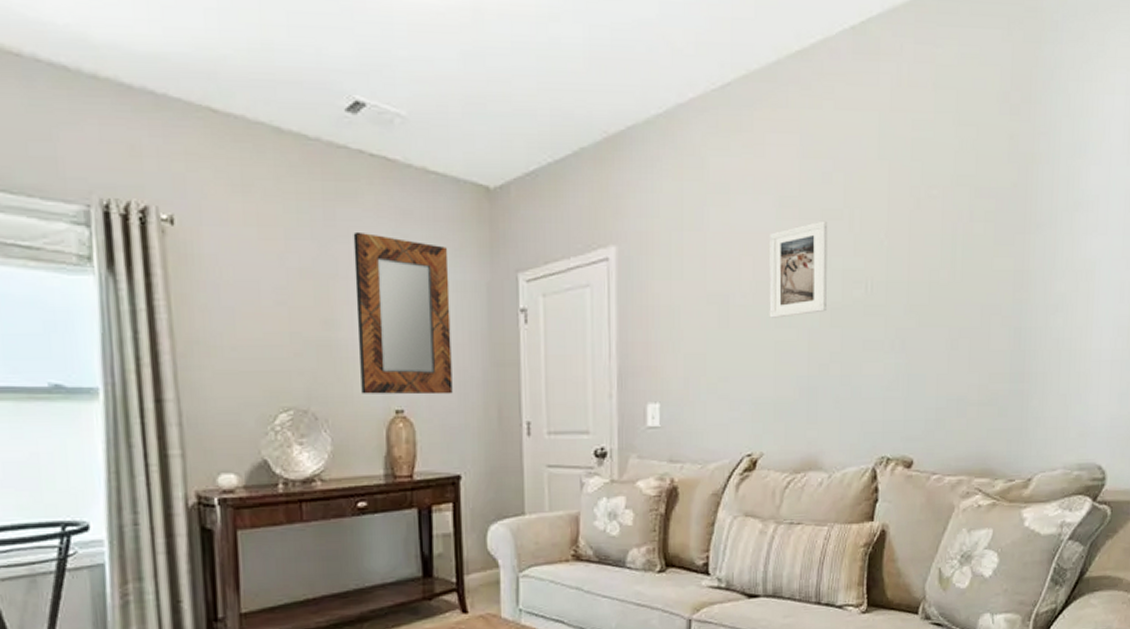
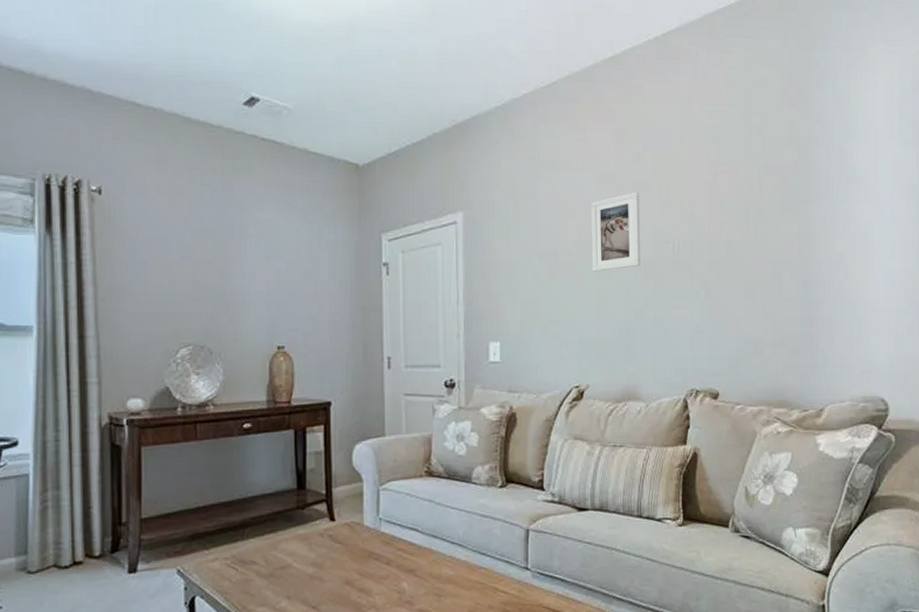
home mirror: present [353,231,453,395] -> none [246,200,326,334]

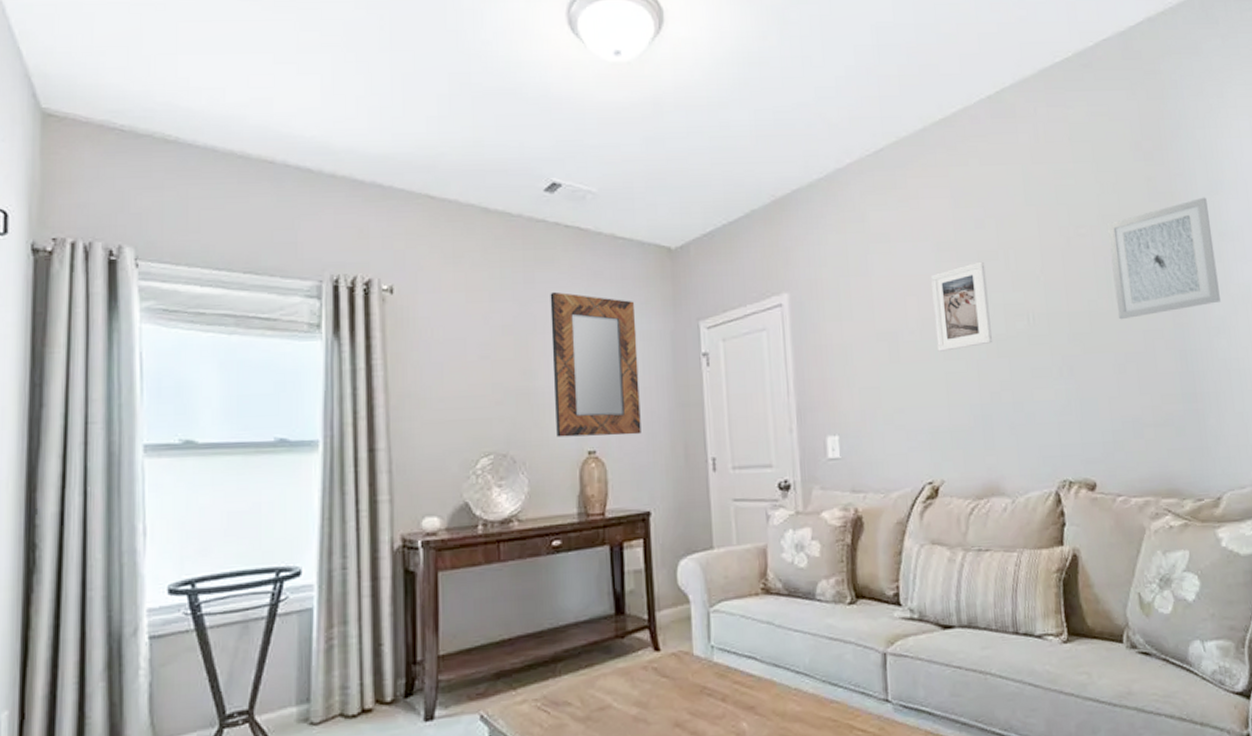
home mirror: none [246,200,326,334] -> present [550,291,641,437]
wall art: none [751,143,842,251] -> present [1107,197,1221,320]

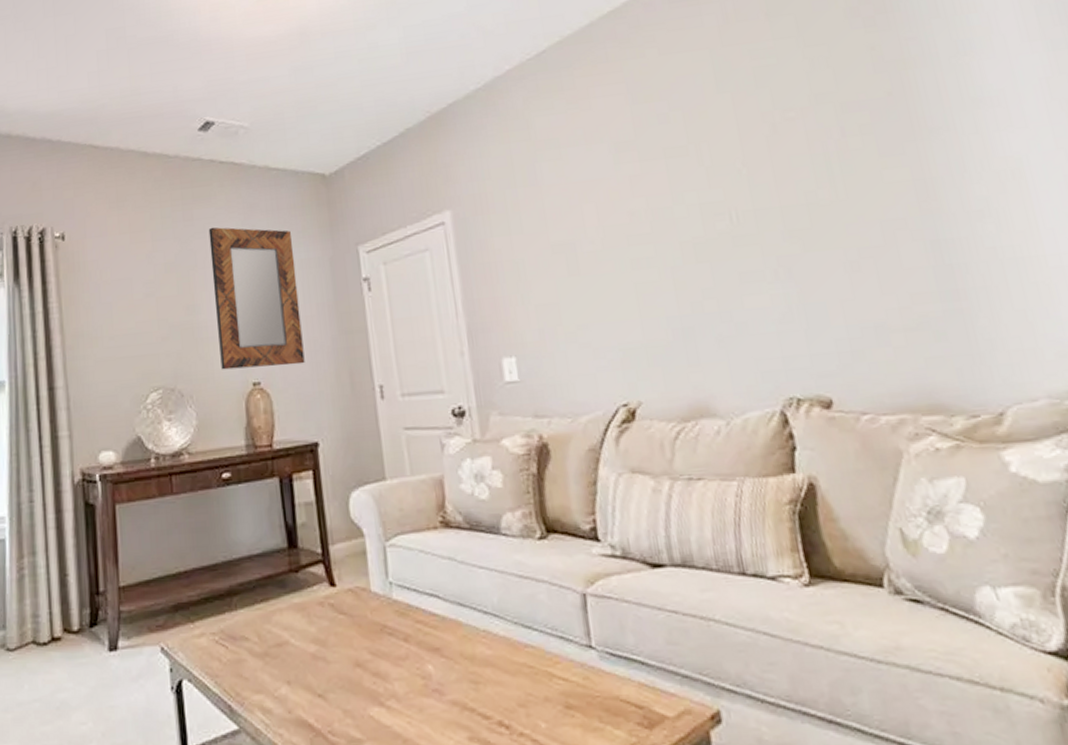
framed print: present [931,261,992,352] -> none [610,159,688,261]
wall art: present [1107,197,1221,320] -> none [822,60,982,211]

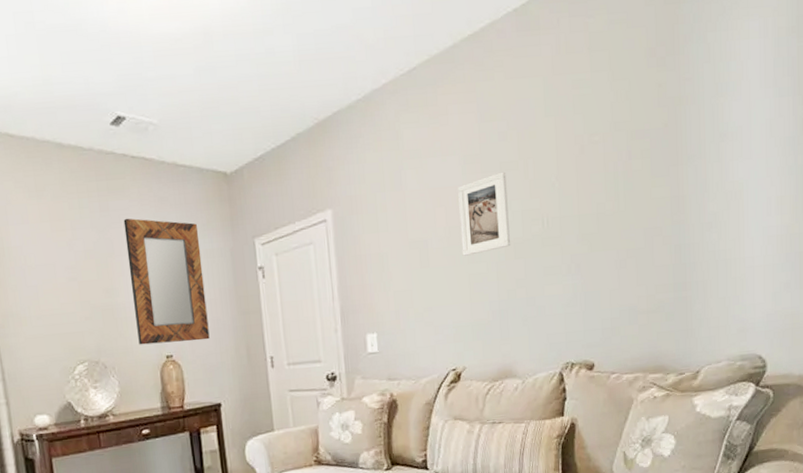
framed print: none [610,159,688,261] -> present [458,171,510,256]

